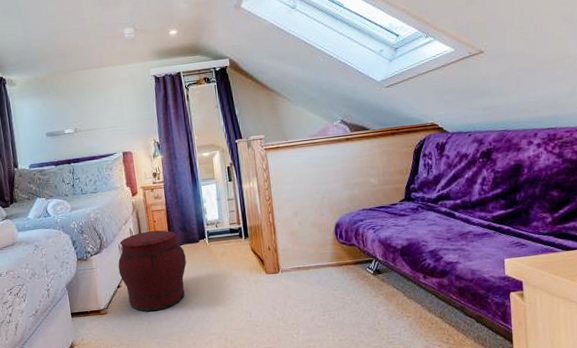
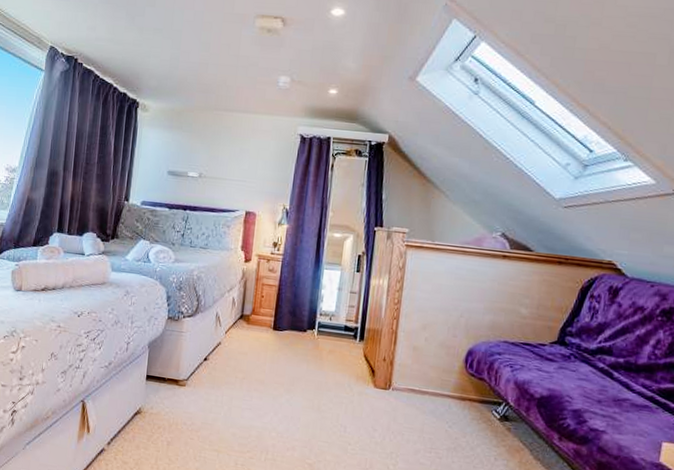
ottoman: present [118,230,187,312] -> none [209,305,288,398]

